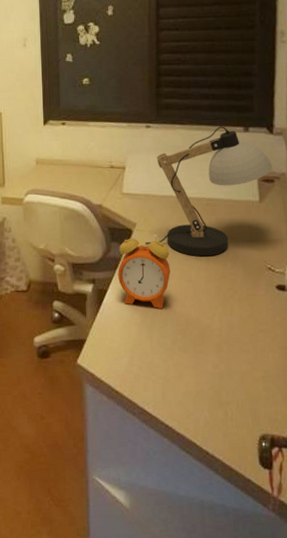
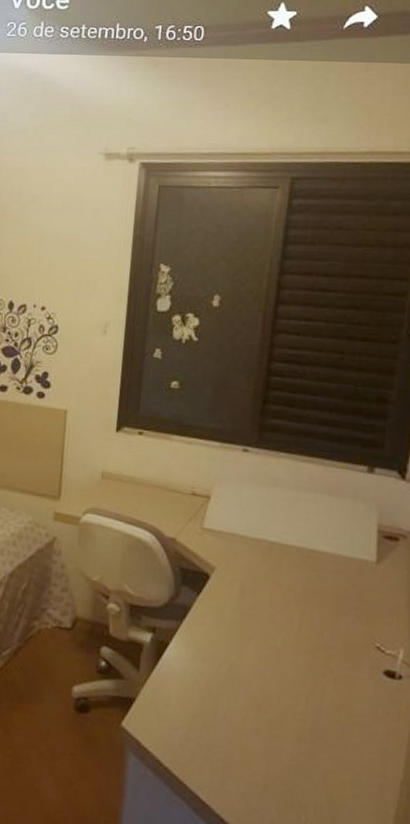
alarm clock: present [118,228,171,308] -> none [184,573,253,676]
desk lamp: present [144,126,272,257] -> none [223,461,399,622]

